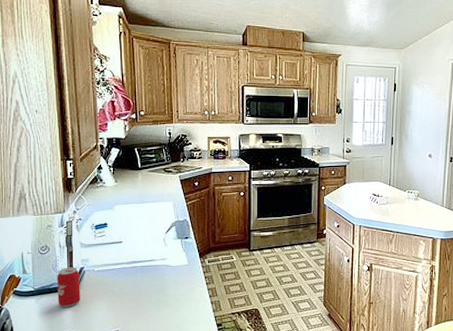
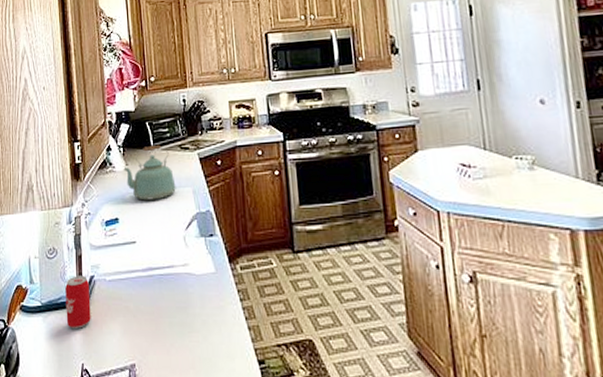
kettle: none [113,167,159,210] -> present [123,144,176,201]

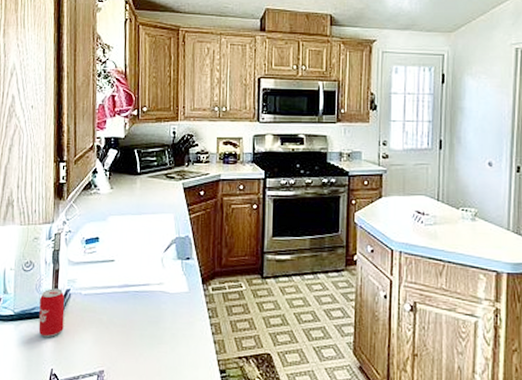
kettle: present [123,144,176,201] -> none [108,171,159,223]

